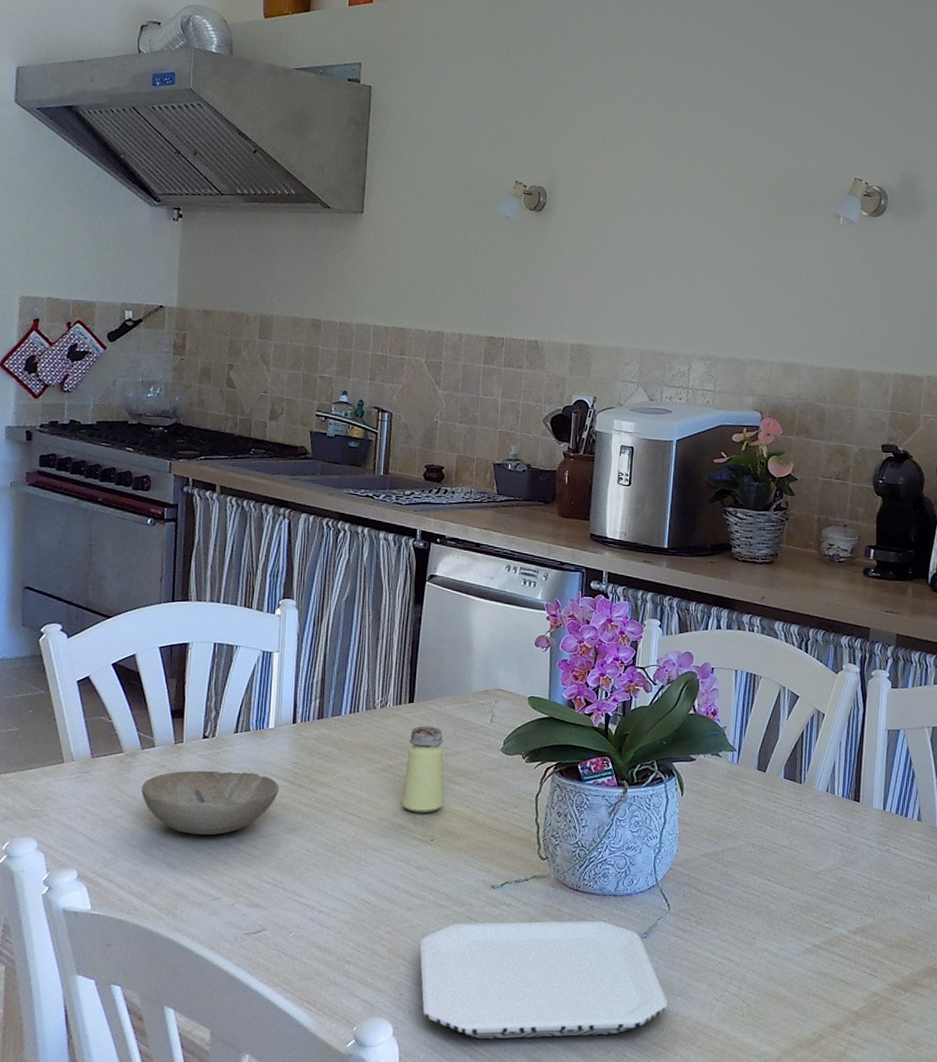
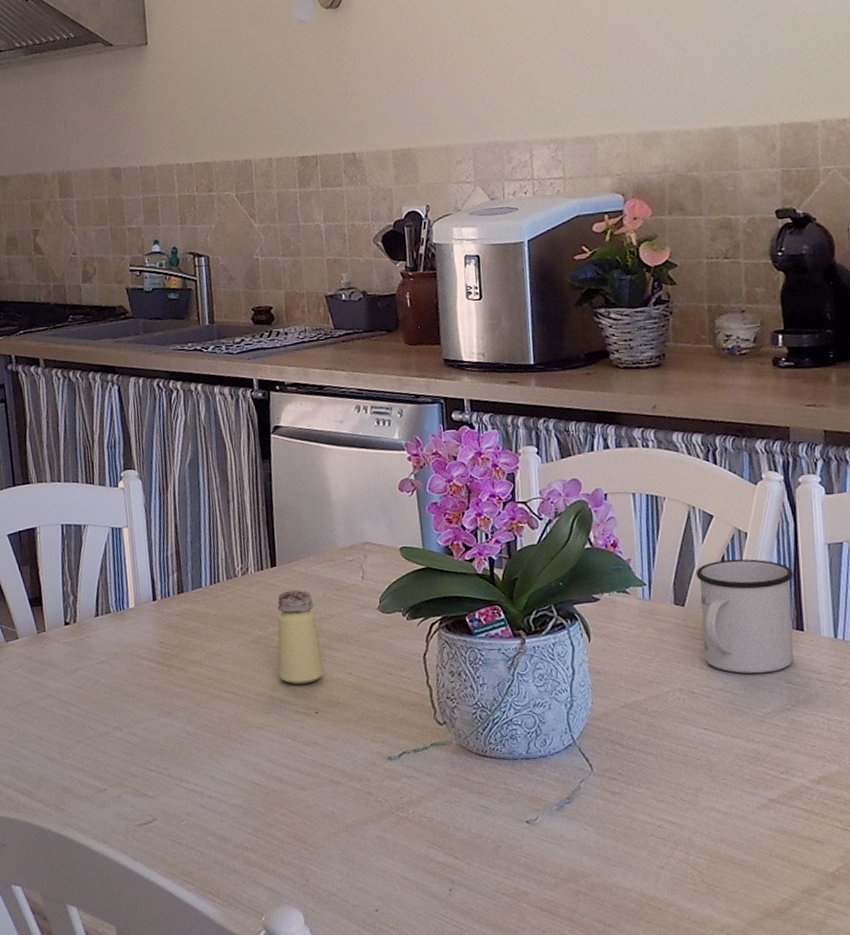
bowl: present [142,770,280,835] -> none [11,656,150,726]
plate: present [419,921,668,1040] -> none [319,788,606,924]
mug: none [776,735,858,836] -> present [695,559,794,674]

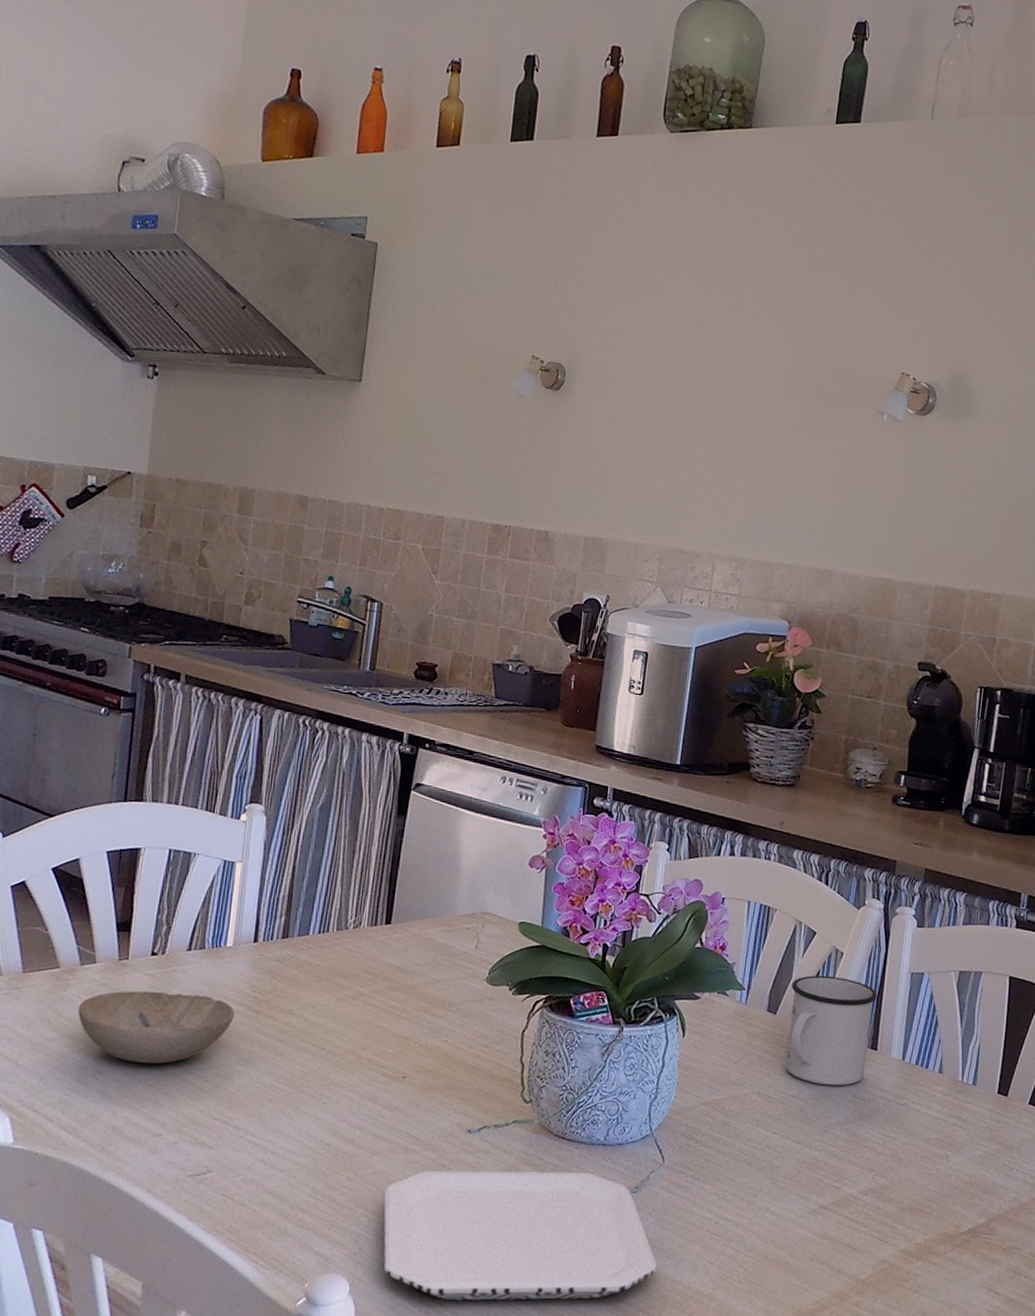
bowl: none [11,656,150,726] -> present [78,991,235,1064]
saltshaker: present [277,590,324,685] -> none [371,950,422,1047]
plate: none [319,788,606,924] -> present [383,1170,658,1301]

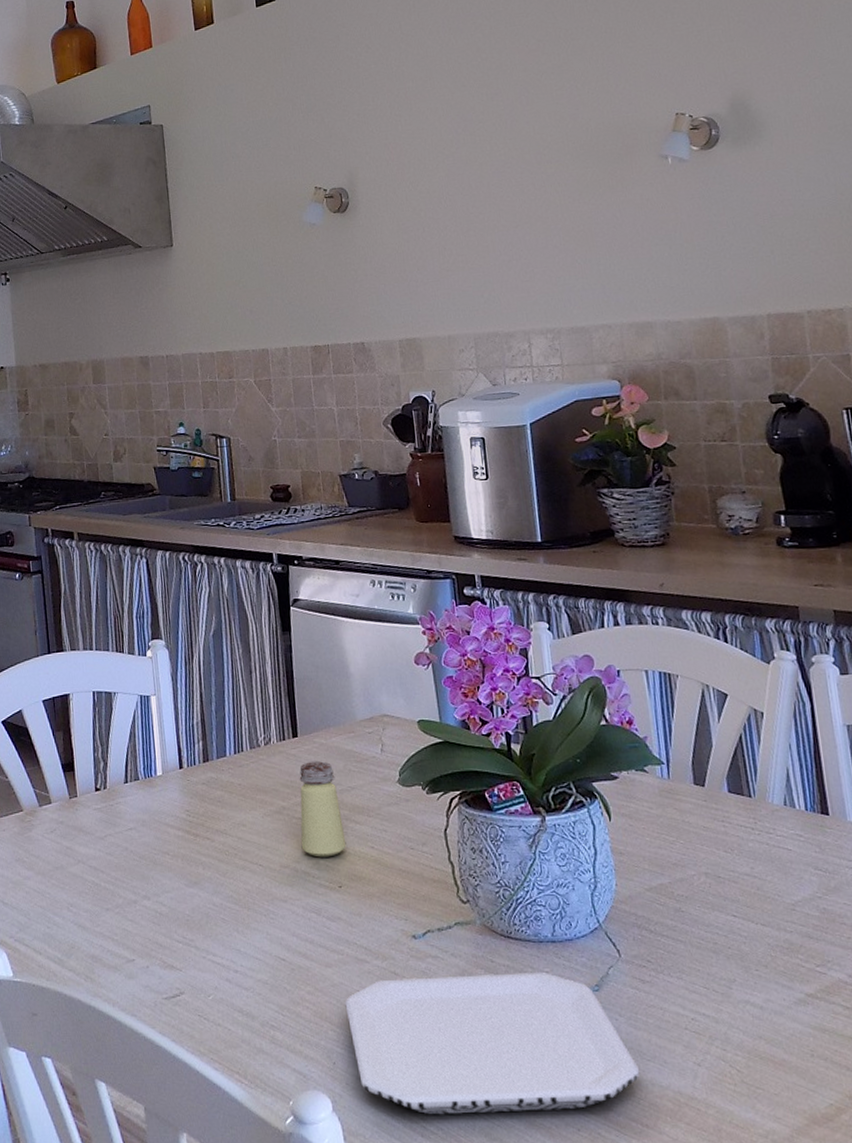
bowl: present [78,991,235,1064] -> none [44,824,177,893]
saltshaker: none [371,950,422,1047] -> present [299,761,347,858]
mug: present [785,975,877,1086] -> none [713,739,821,859]

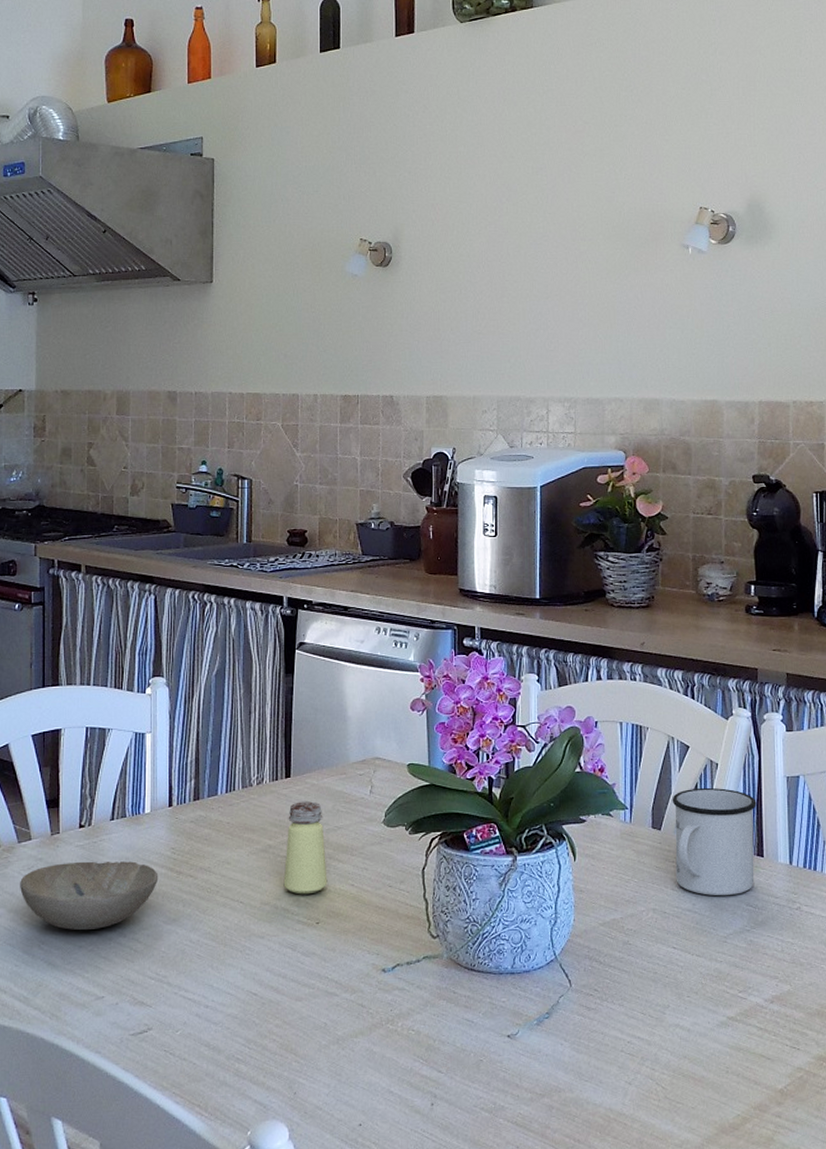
bowl: none [44,824,177,893] -> present [20,861,159,930]
plate: present [345,973,640,1115] -> none [311,1002,578,1139]
mug: none [713,739,821,859] -> present [672,787,757,896]

